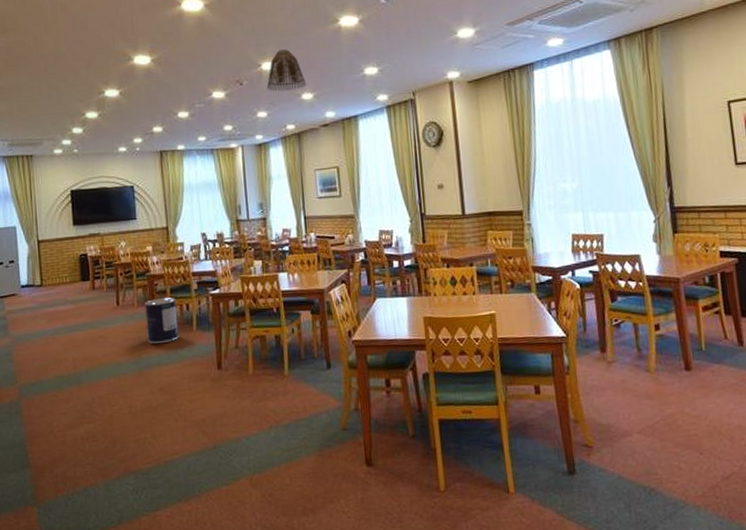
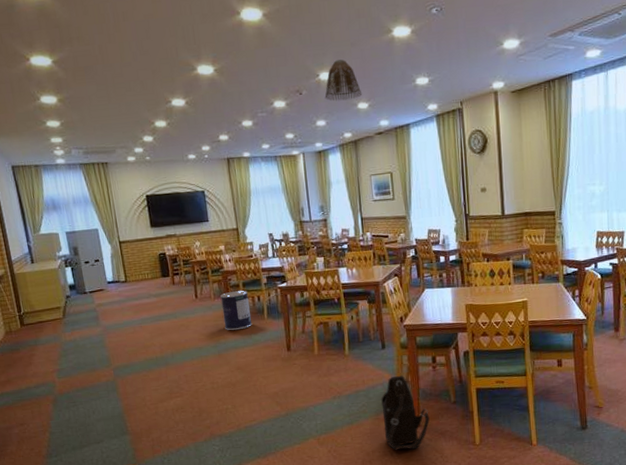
shoulder bag: none [325,401,384,496] -> present [381,375,430,450]

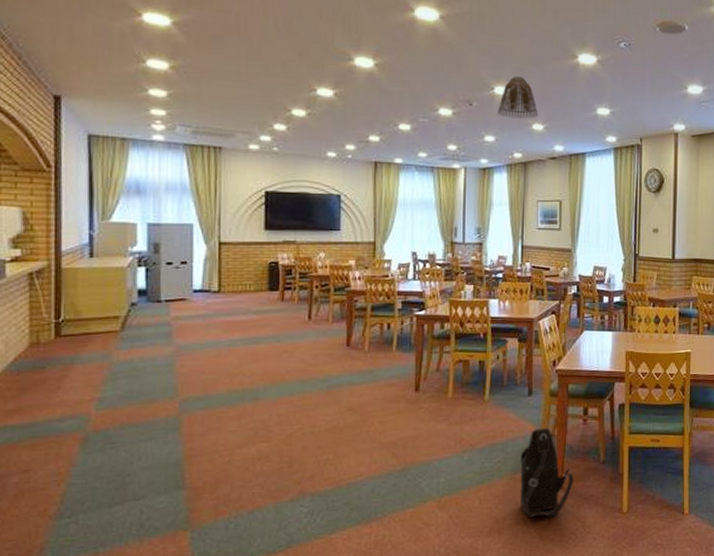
paint can: present [220,290,253,331] -> none [340,314,376,363]

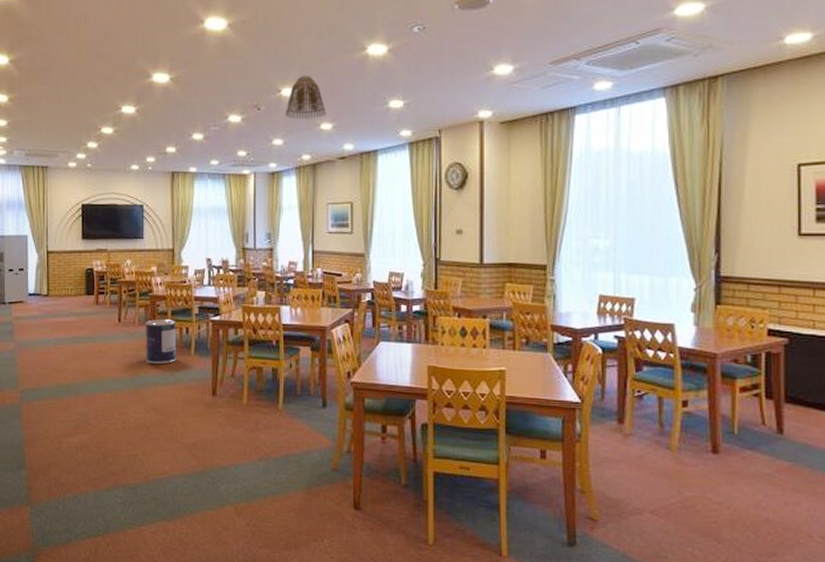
paint can: none [340,314,376,363] -> present [146,318,177,364]
shoulder bag: present [519,427,574,517] -> none [316,442,373,539]

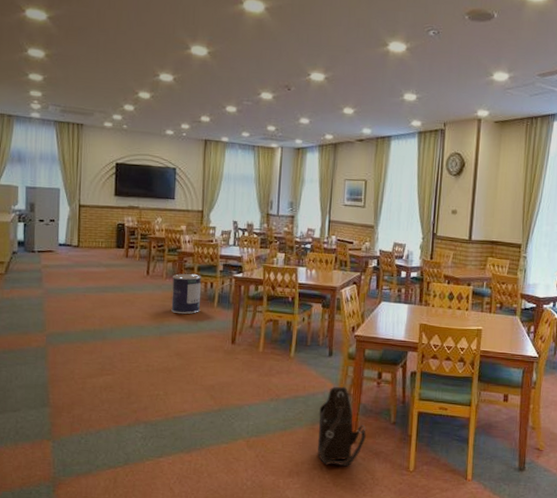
lamp shade: present [285,76,326,120] -> none [312,63,349,104]
shoulder bag: none [316,442,373,539] -> present [317,386,366,467]

